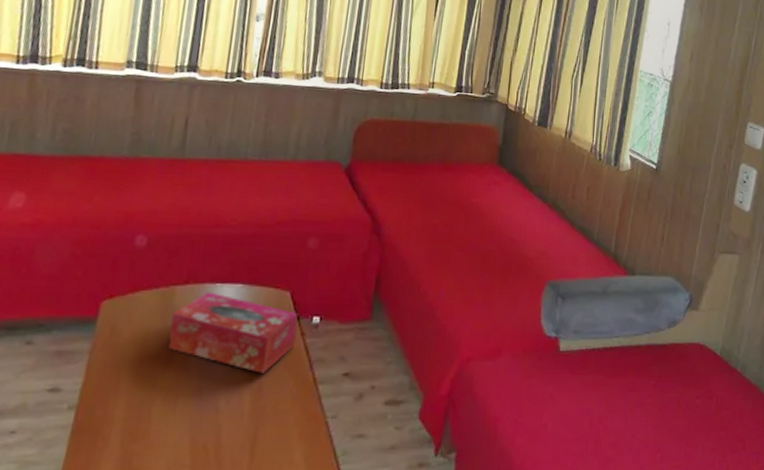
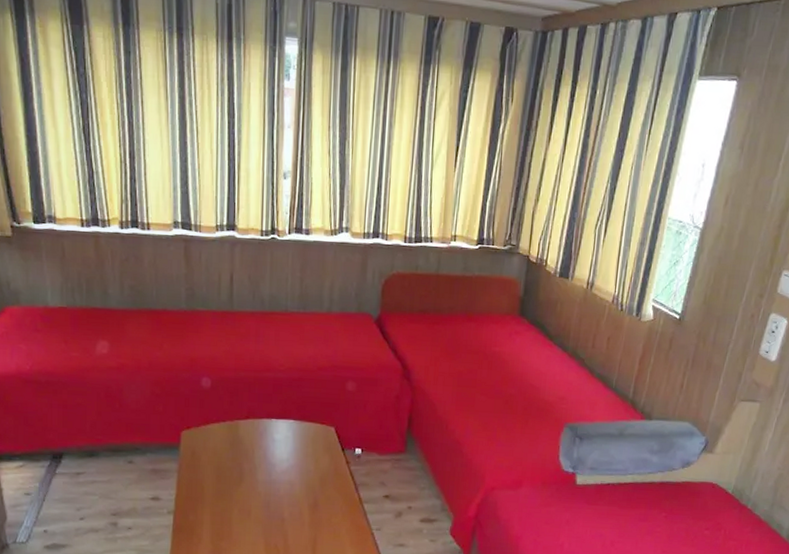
tissue box: present [168,292,298,373] -> none [238,426,343,493]

